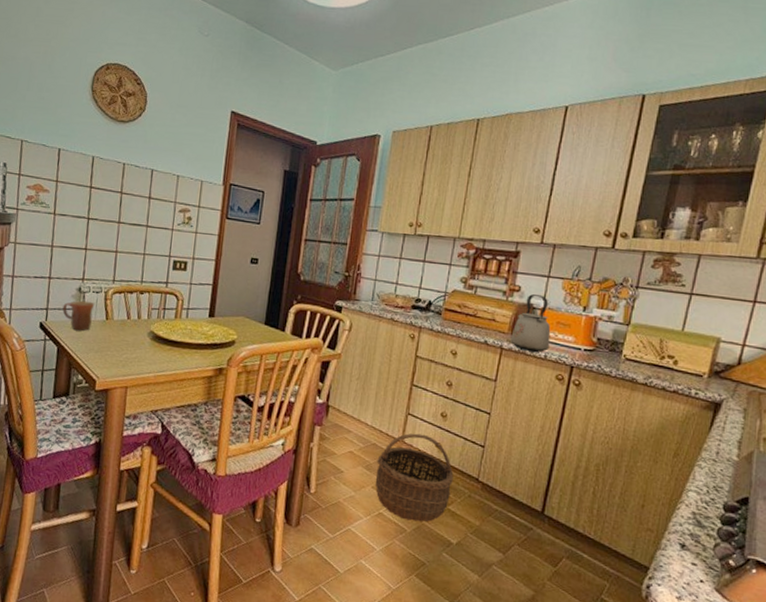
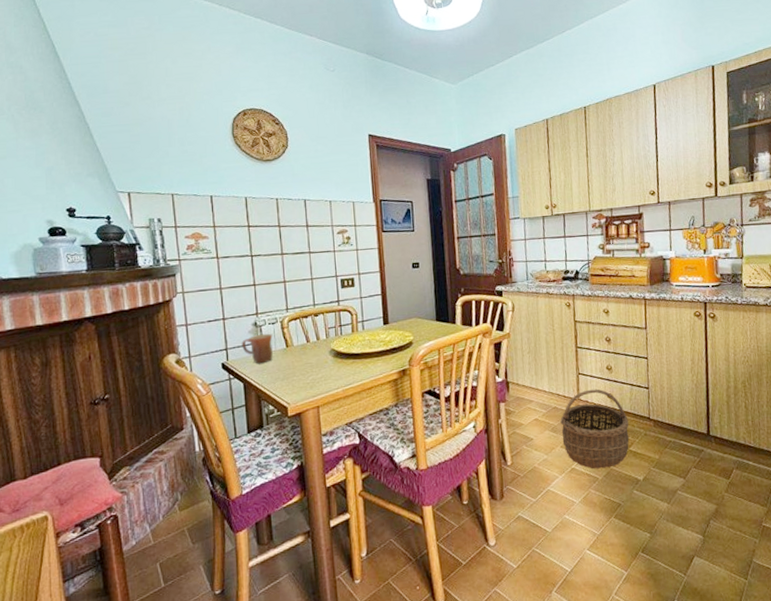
kettle: present [510,294,551,352] -> none [650,247,684,297]

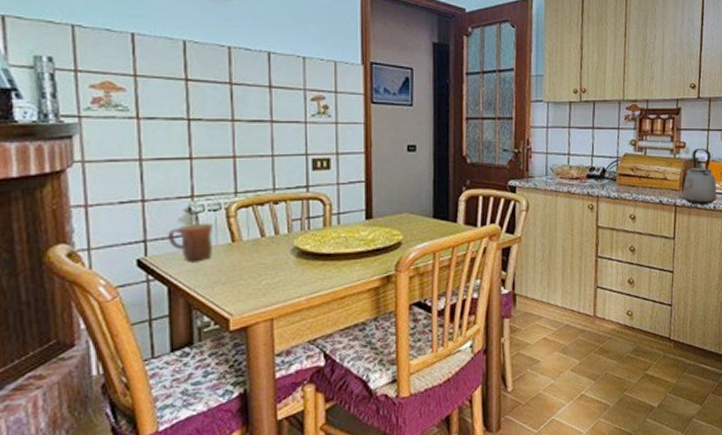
wicker basket: present [560,388,630,469] -> none [572,304,647,395]
kettle: none [650,247,684,297] -> present [682,149,717,204]

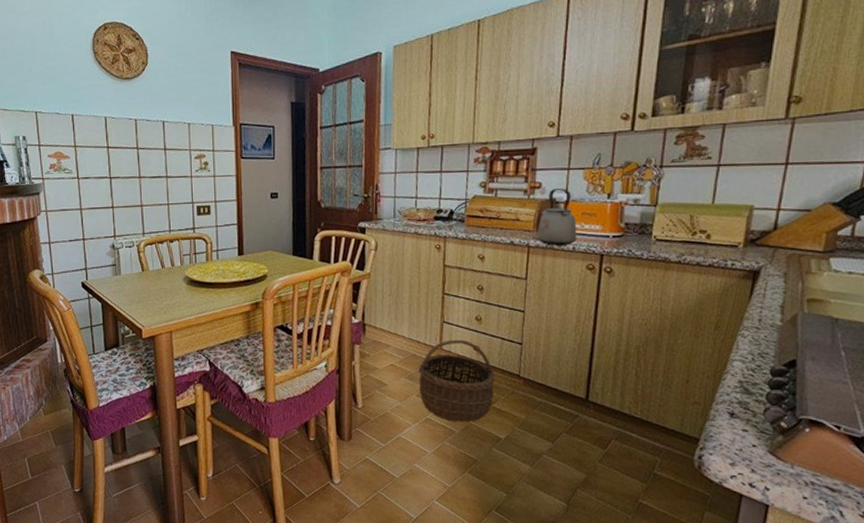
mug: present [168,222,214,261] -> none [100,256,129,285]
wicker basket: none [572,304,647,395] -> present [418,339,495,422]

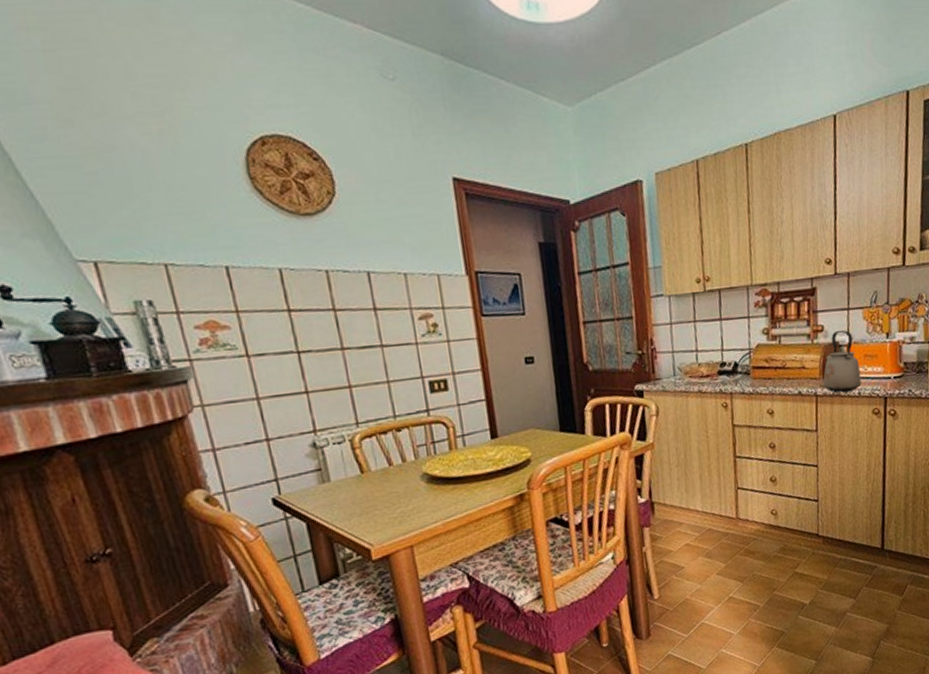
wicker basket: present [418,339,495,422] -> none [716,504,795,596]

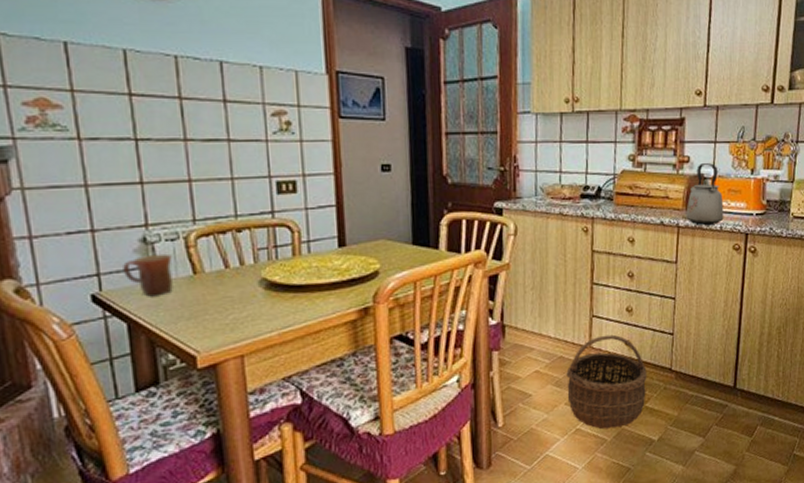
mug: none [297,456,344,496] -> present [123,253,173,296]
wicker basket: none [716,504,795,596] -> present [566,334,647,429]

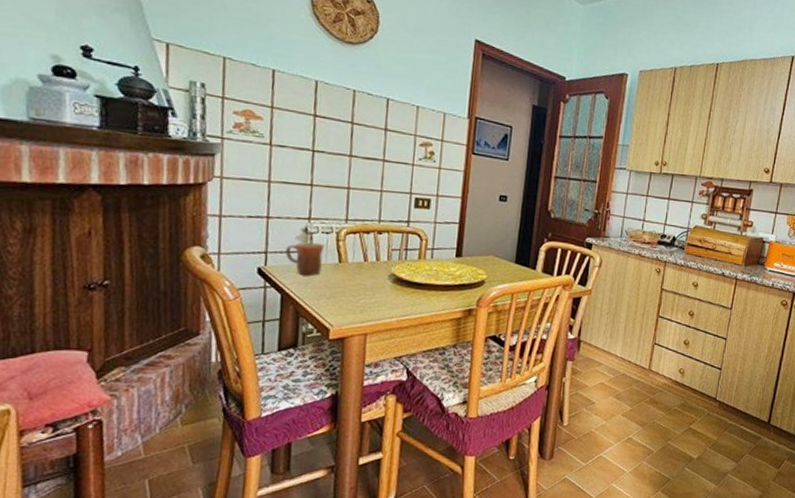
wicker basket: present [566,334,647,429] -> none [624,361,695,442]
kettle: present [686,163,724,225] -> none [744,229,778,281]

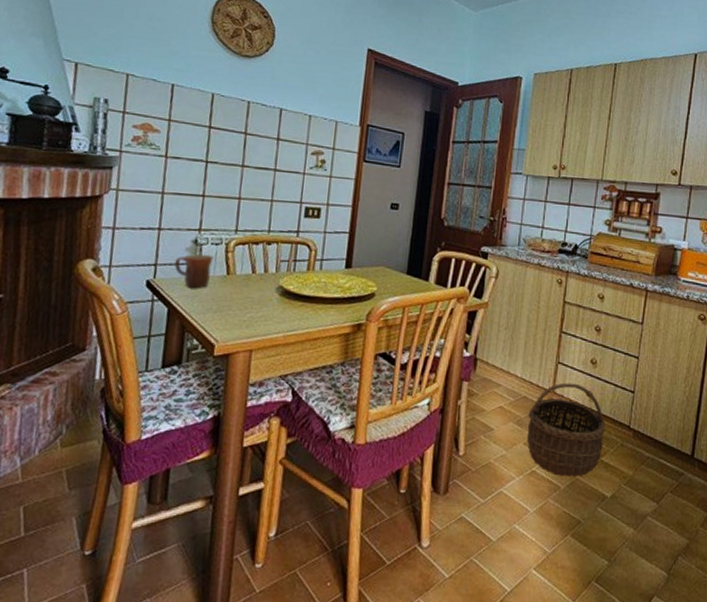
wicker basket: none [624,361,695,442] -> present [526,382,605,477]

